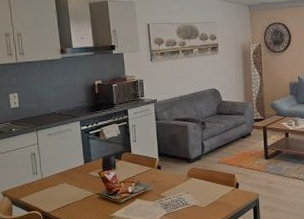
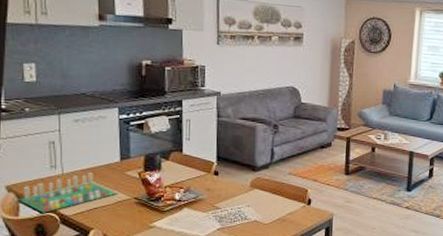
board game: none [11,175,85,212] -> present [18,172,119,213]

